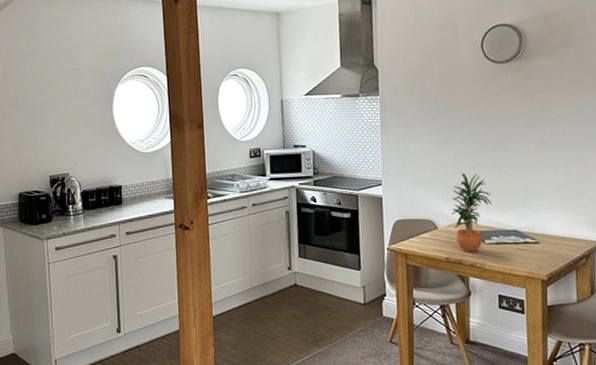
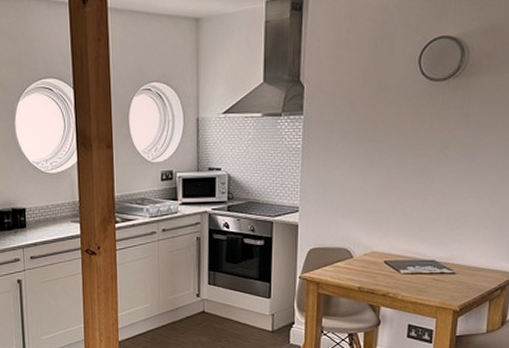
potted plant: present [452,173,491,252] -> none [369,200,411,282]

